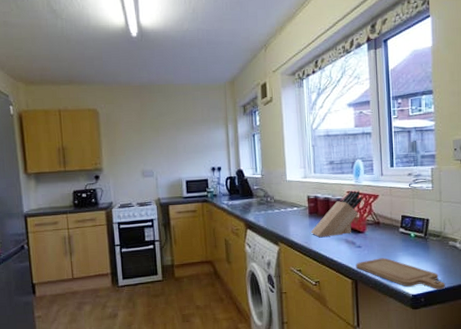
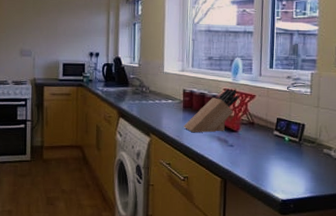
chopping board: present [356,258,446,290] -> none [226,159,317,198]

